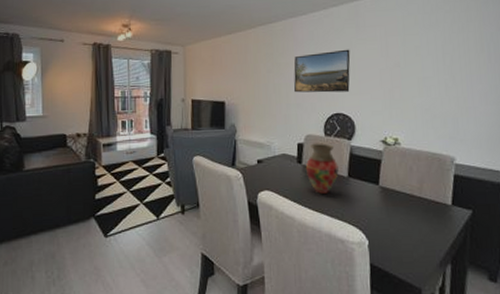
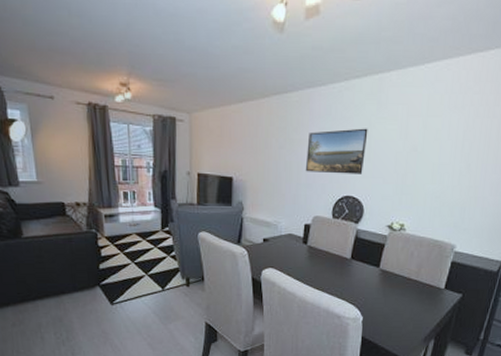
vase: present [305,143,339,194] -> none [310,225,343,273]

